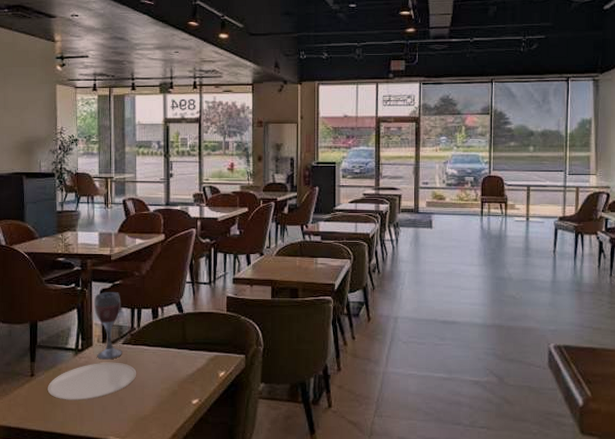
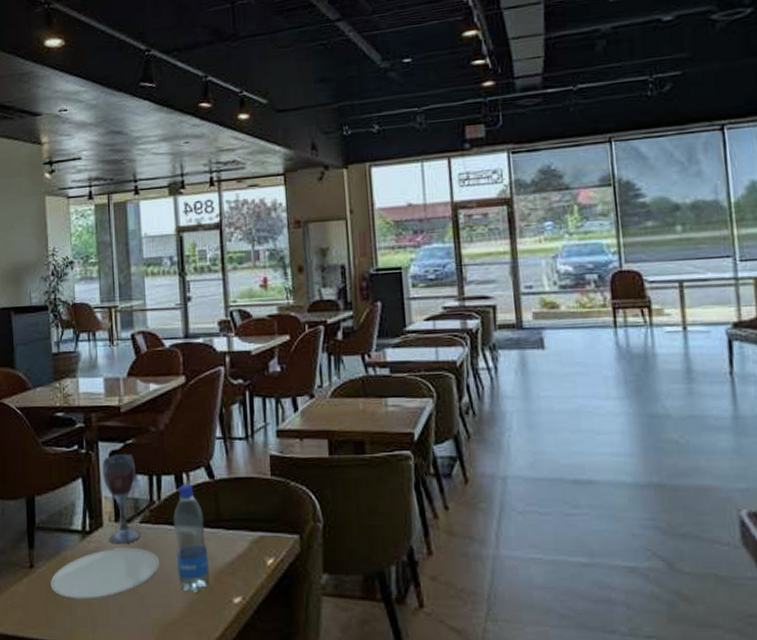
bottle: none [149,316,175,397] -> present [173,484,210,594]

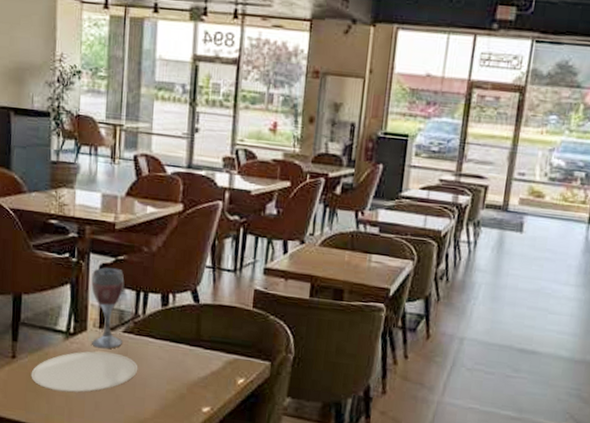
bottle: present [173,484,210,594] -> none [154,304,185,400]

